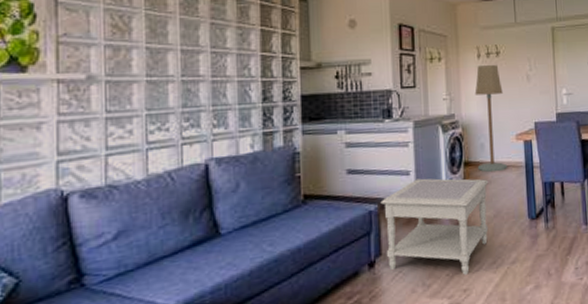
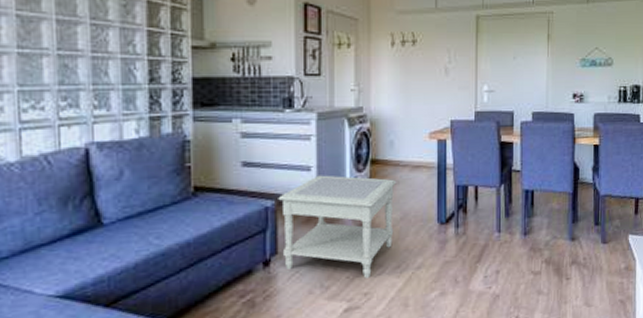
floor lamp: present [474,64,508,173] -> none [385,53,419,172]

